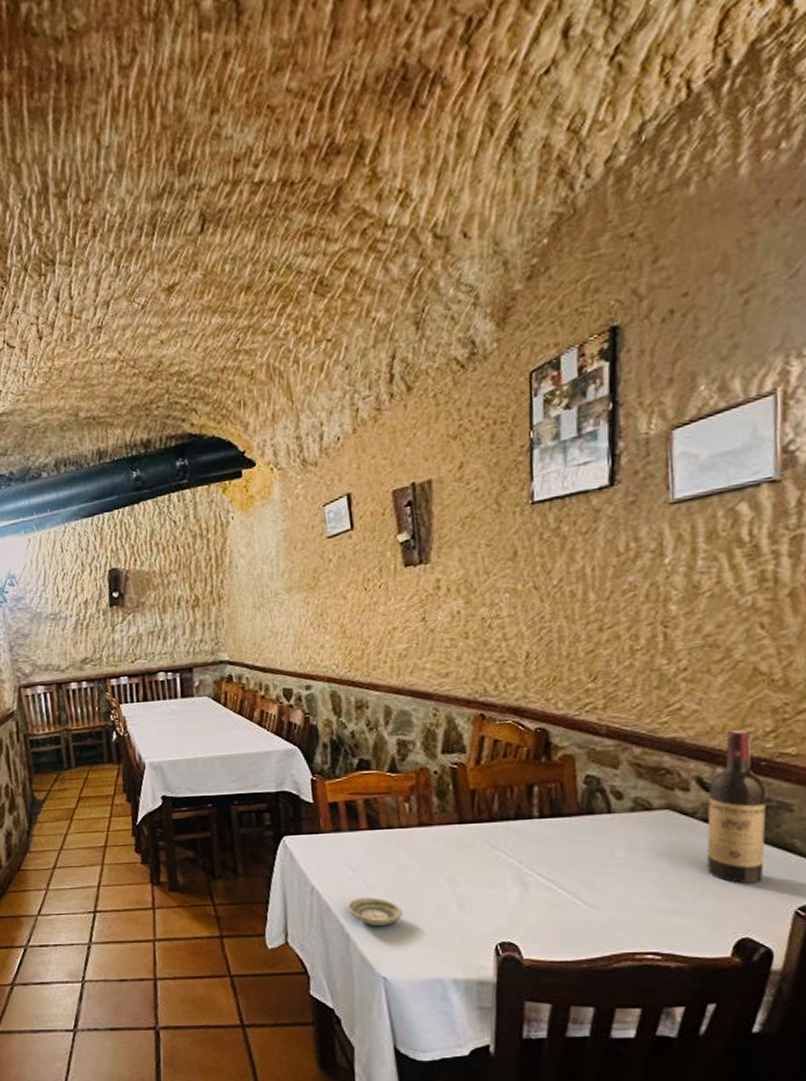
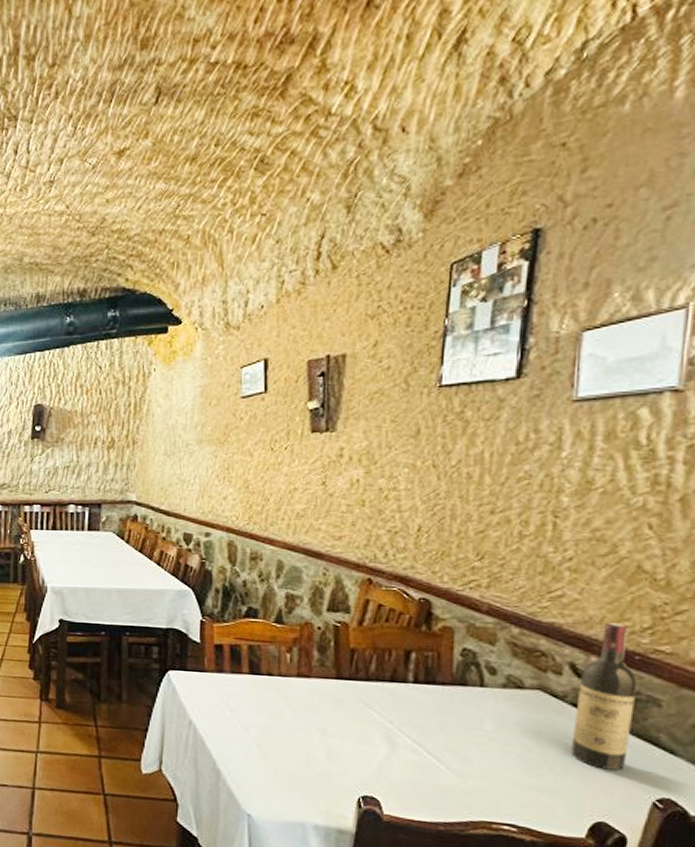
saucer: present [347,897,403,927] -> none [220,736,274,767]

